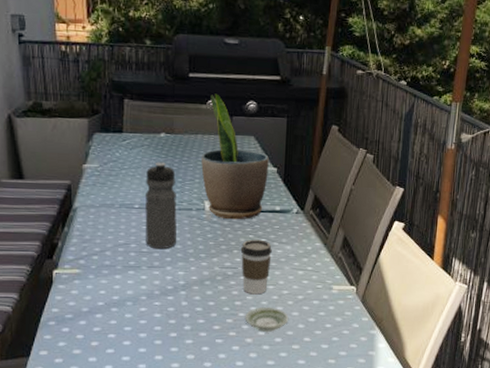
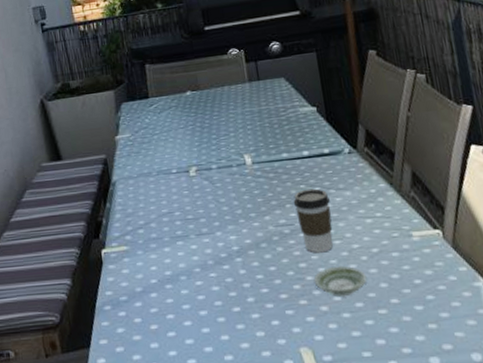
water bottle: present [144,162,177,249] -> none [178,120,223,214]
potted plant: present [201,93,269,220] -> none [230,41,310,171]

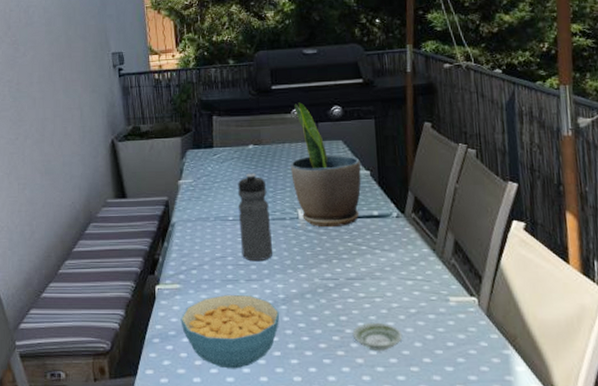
cereal bowl: none [131,250,236,331] -> present [180,294,280,369]
water bottle: none [178,120,223,214] -> present [237,173,273,260]
potted plant: none [230,41,310,171] -> present [291,102,361,228]
coffee cup: present [293,188,333,253] -> none [340,247,375,308]

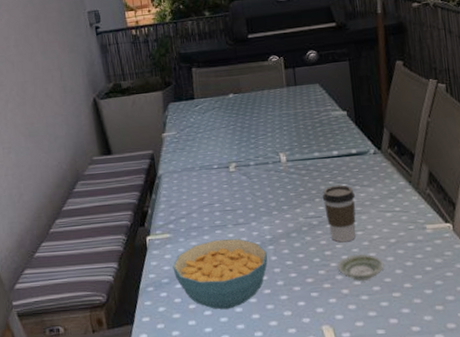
water bottle: present [237,173,273,260] -> none [220,121,259,206]
potted plant: present [291,102,361,228] -> none [270,49,339,169]
coffee cup: none [340,247,375,308] -> present [322,185,356,243]

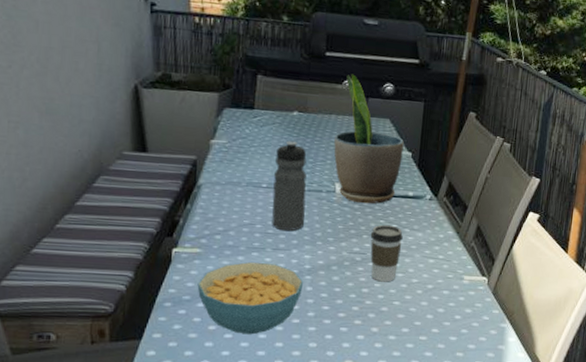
water bottle: none [220,121,259,206] -> present [272,140,307,231]
potted plant: none [270,49,339,169] -> present [333,74,404,204]
saucer: present [337,254,384,282] -> none [371,295,417,322]

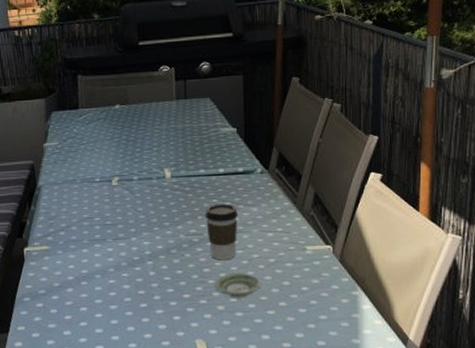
cereal bowl: present [197,261,304,335] -> none [50,253,146,322]
water bottle: present [272,140,307,231] -> none [104,133,140,220]
potted plant: present [333,74,404,204] -> none [158,59,228,186]
saucer: none [371,295,417,322] -> present [214,272,261,299]

